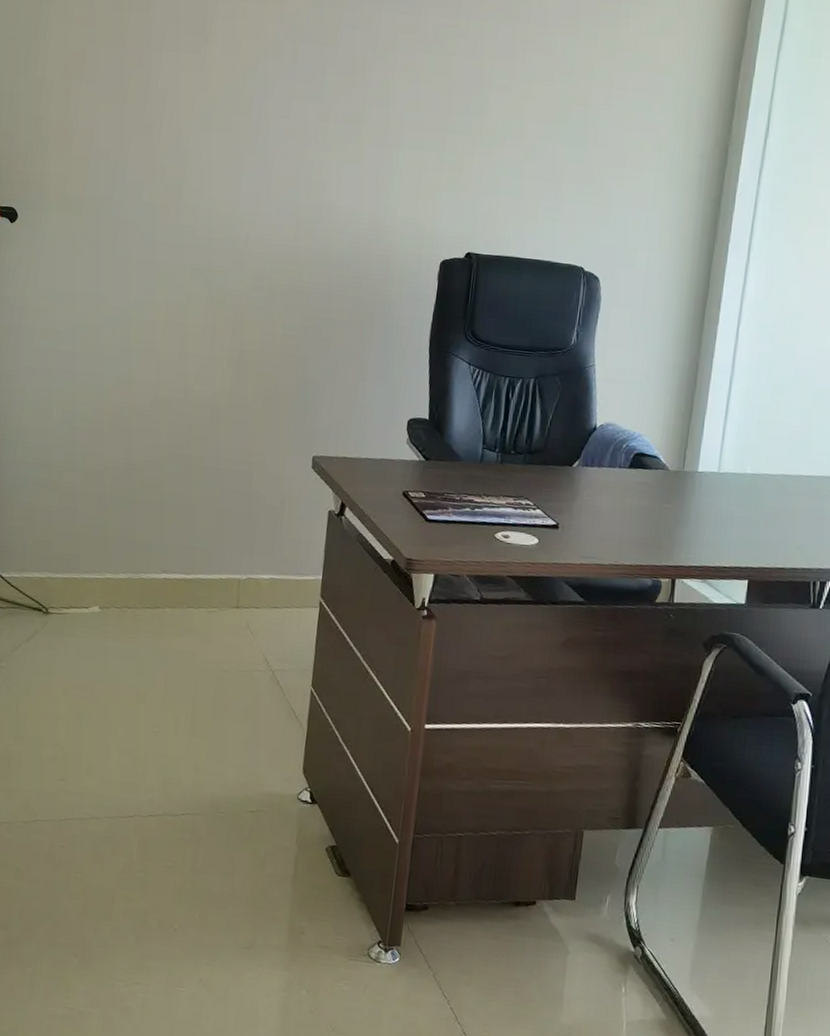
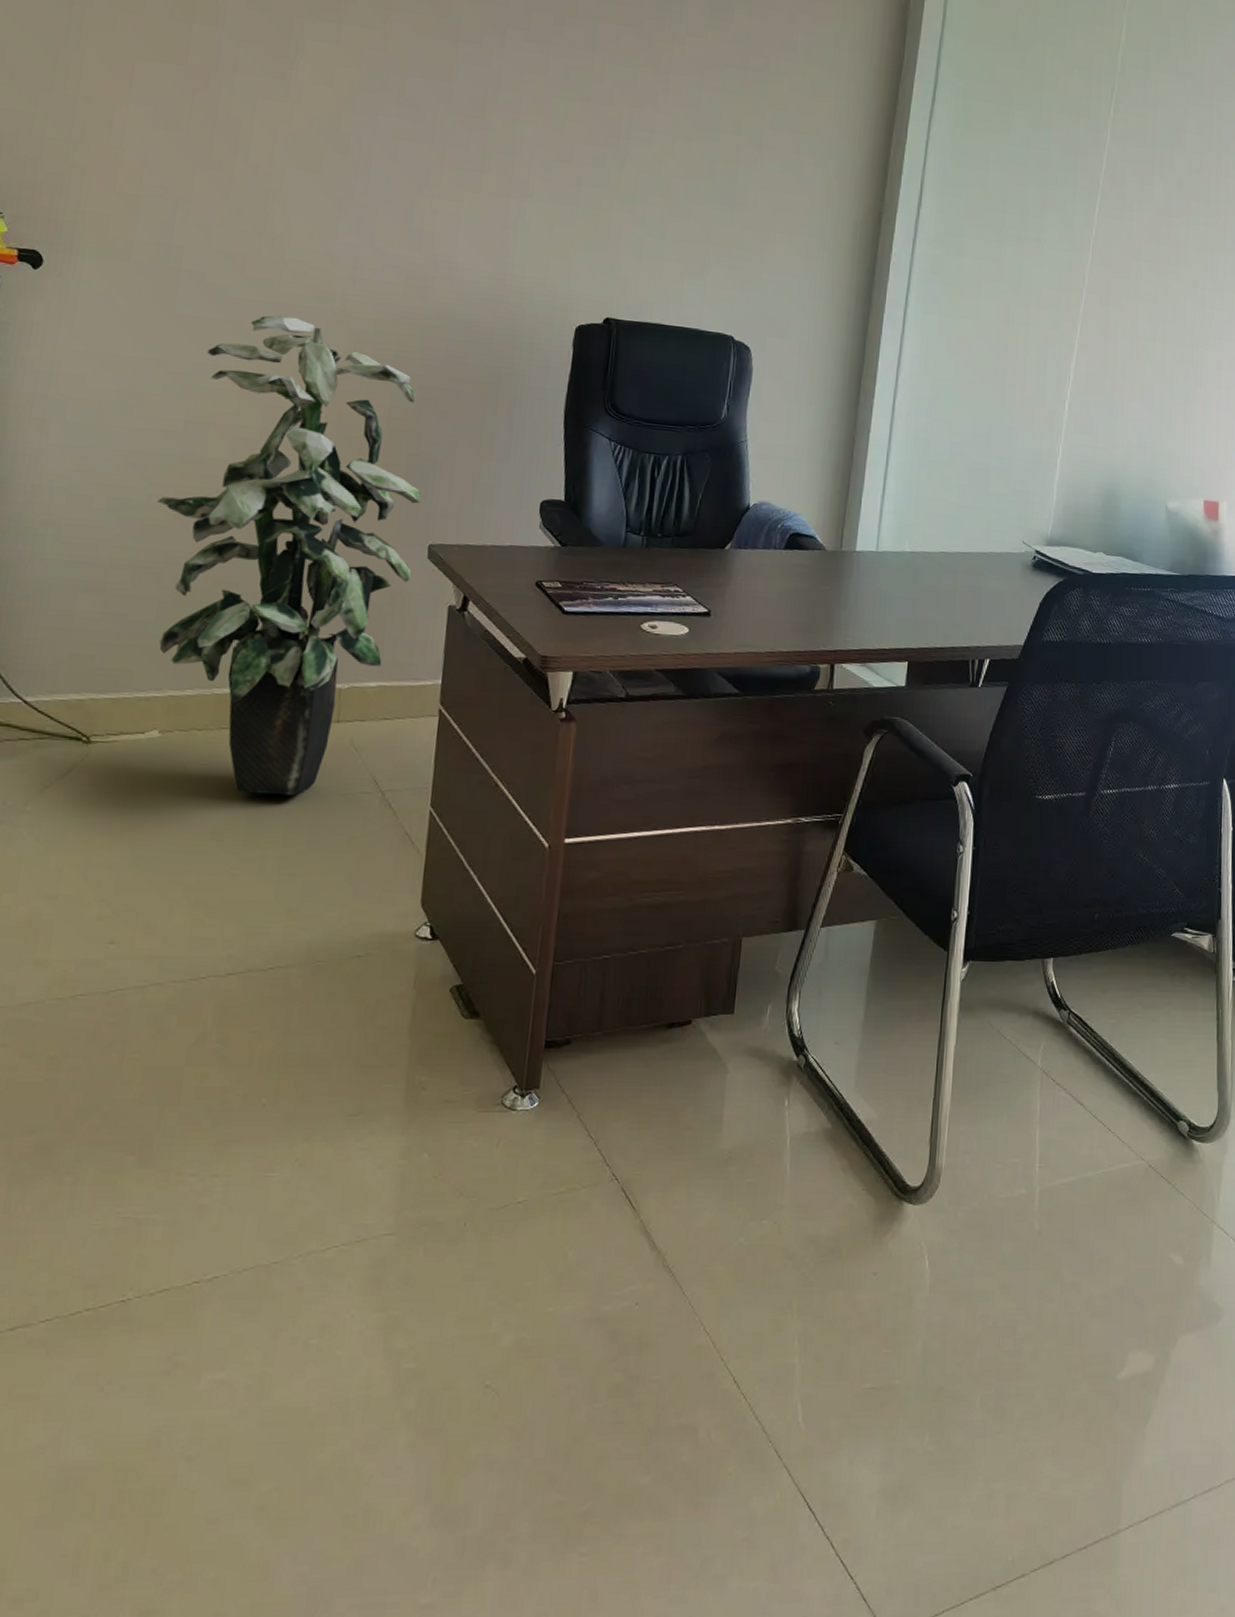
indoor plant: none [100,256,307,669] -> present [157,315,421,796]

